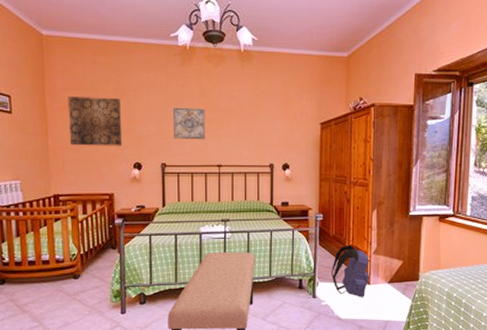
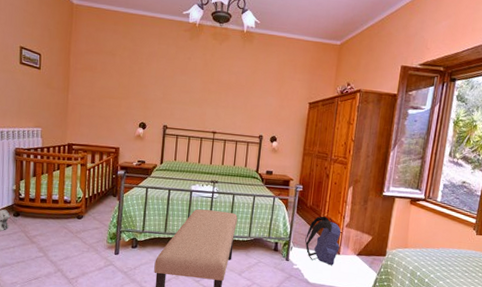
wall art: present [67,97,123,146] -> none [86,59,134,107]
wall art: present [173,107,206,140] -> none [177,76,207,108]

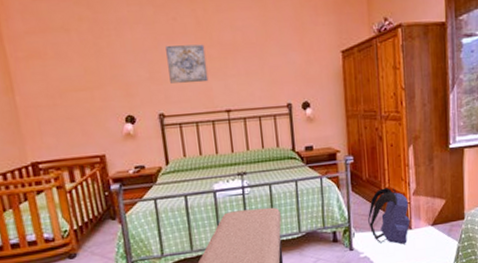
wall art: none [177,76,207,108] -> present [165,44,209,83]

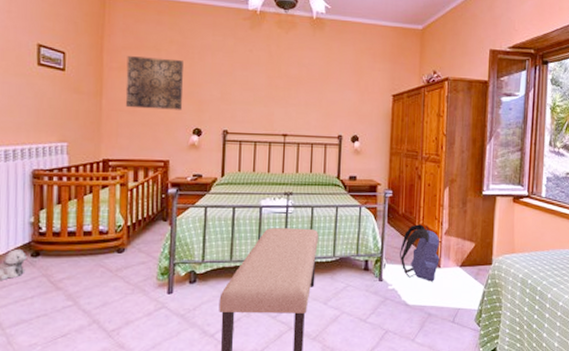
wall art: none [32,39,109,102] -> present [125,56,184,110]
wall art: present [165,44,209,83] -> none [238,72,273,108]

